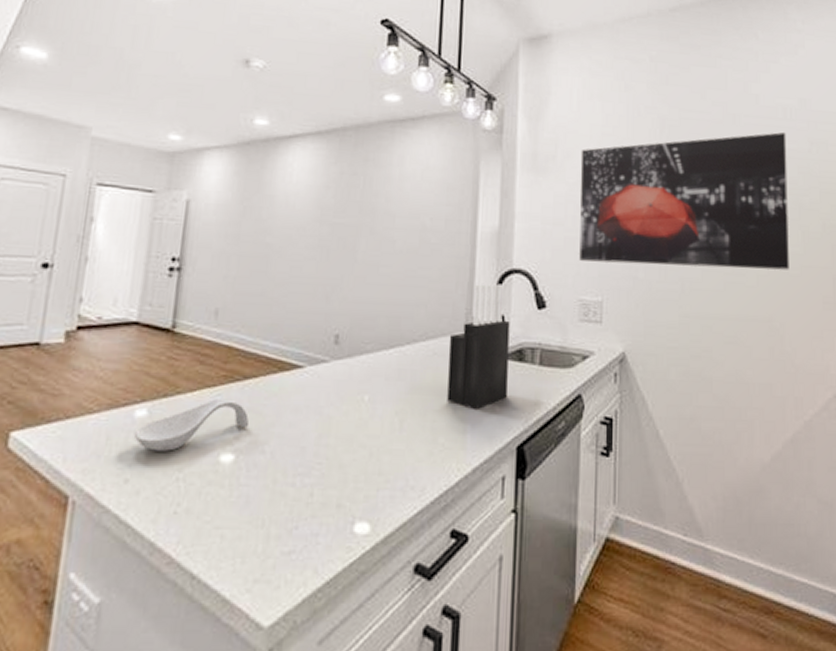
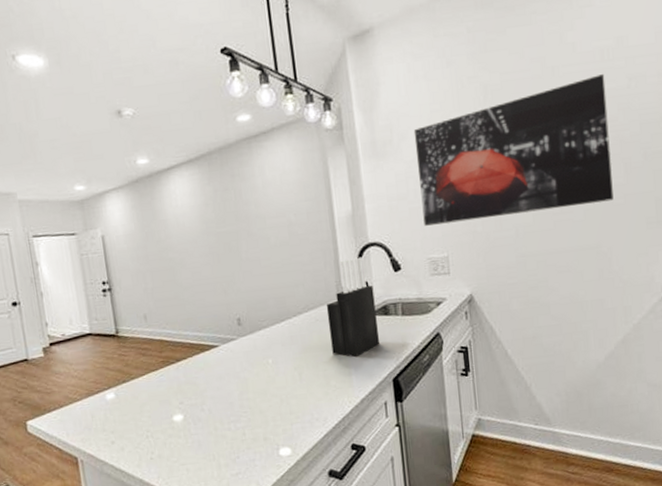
spoon rest: present [133,399,250,451] -> none [109,377,189,420]

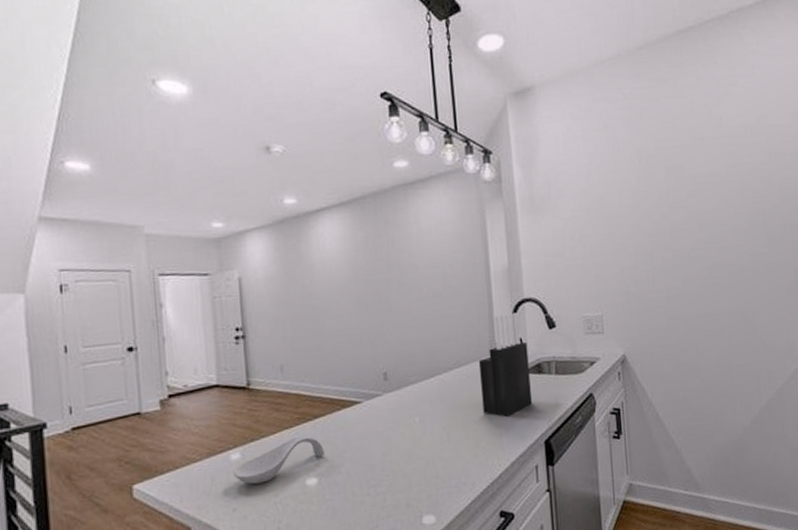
spoon rest: none [109,377,189,420] -> present [233,436,325,484]
wall art: present [413,74,614,226] -> none [571,149,757,284]

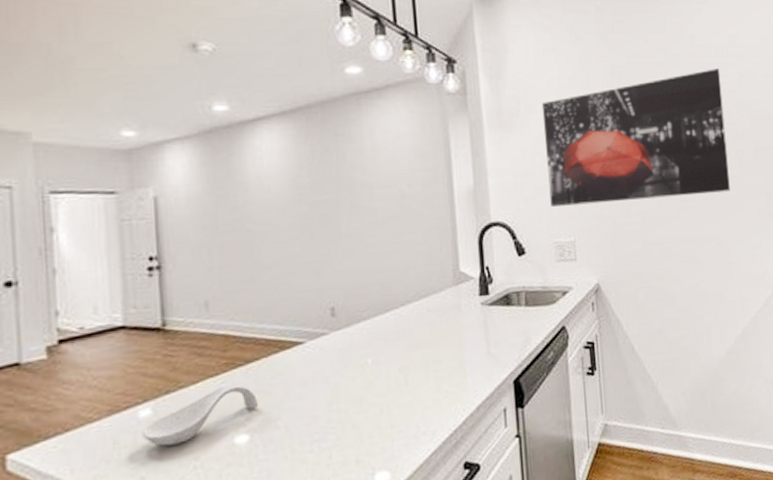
knife block: present [478,312,532,417] -> none [440,237,500,355]
wall art: none [571,149,757,284] -> present [541,69,730,207]

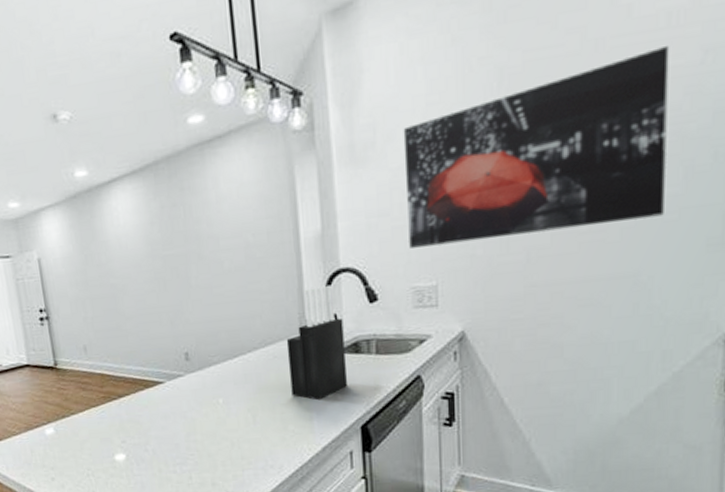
spoon rest: present [141,384,259,446] -> none [49,414,131,457]
knife block: none [440,237,500,355] -> present [286,285,347,399]

